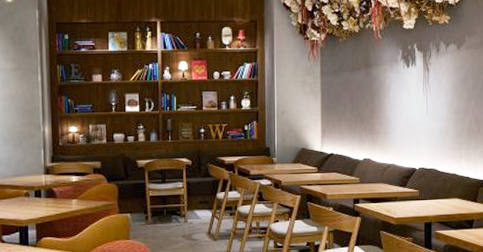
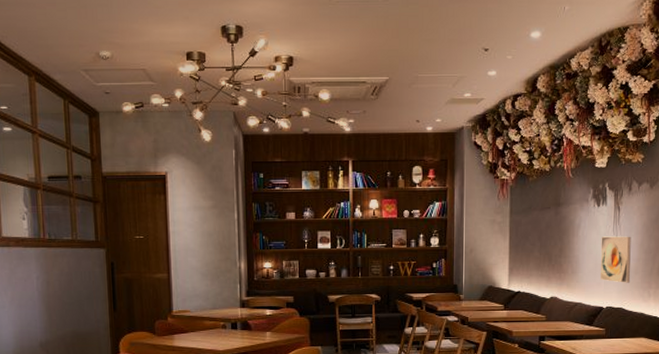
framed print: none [411,97,442,144] -> present [600,236,631,283]

